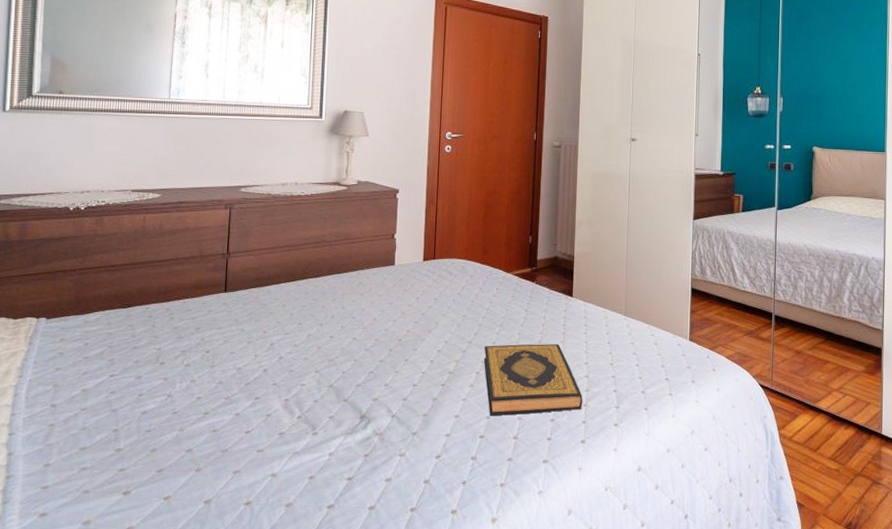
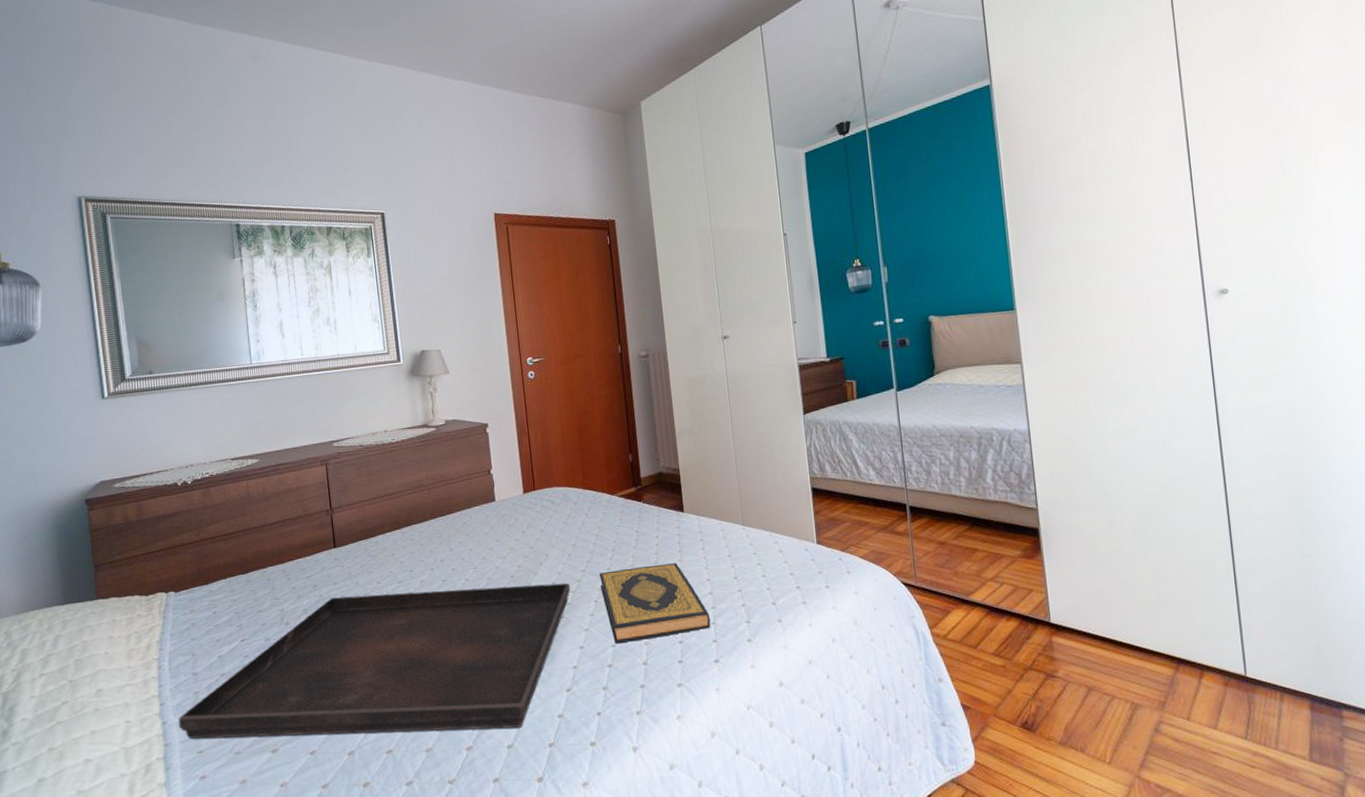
serving tray: none [26,342,455,489] -> present [178,582,571,739]

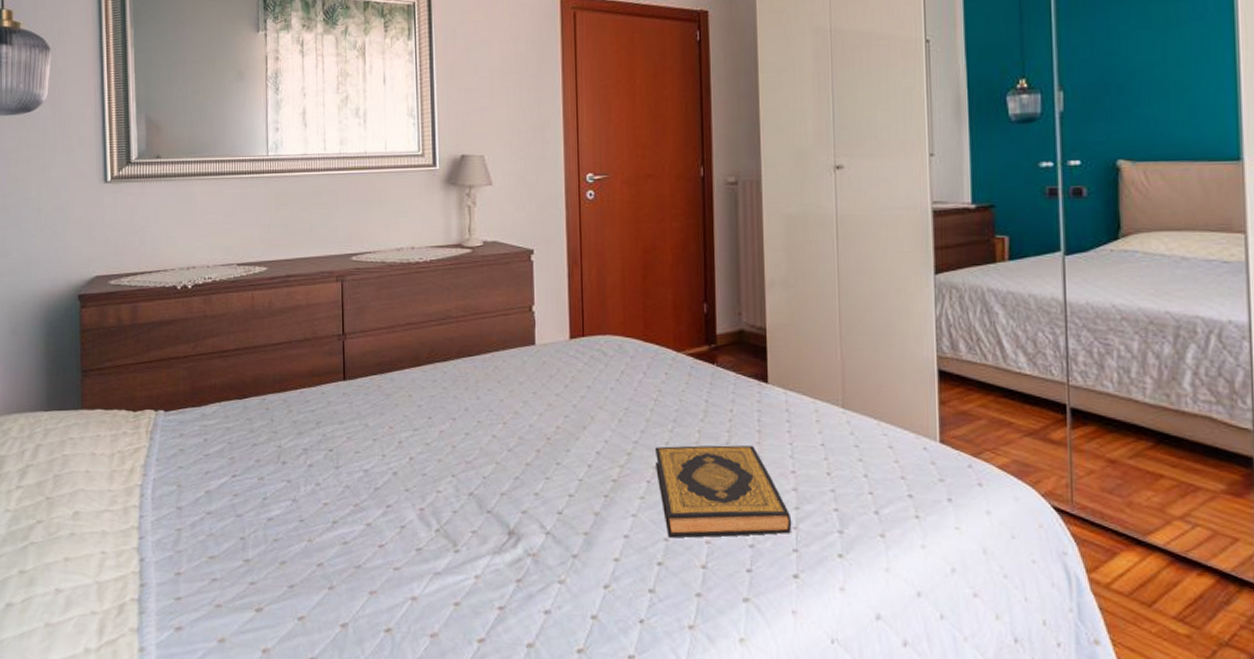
serving tray: present [178,582,571,739] -> none [157,439,619,624]

